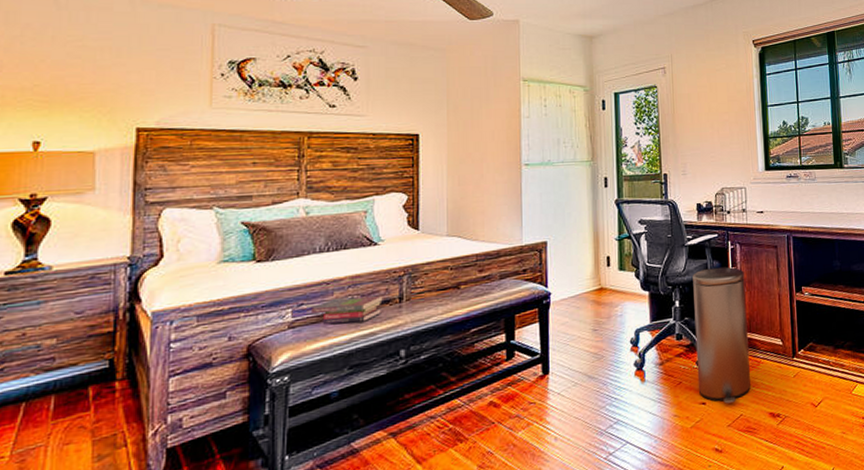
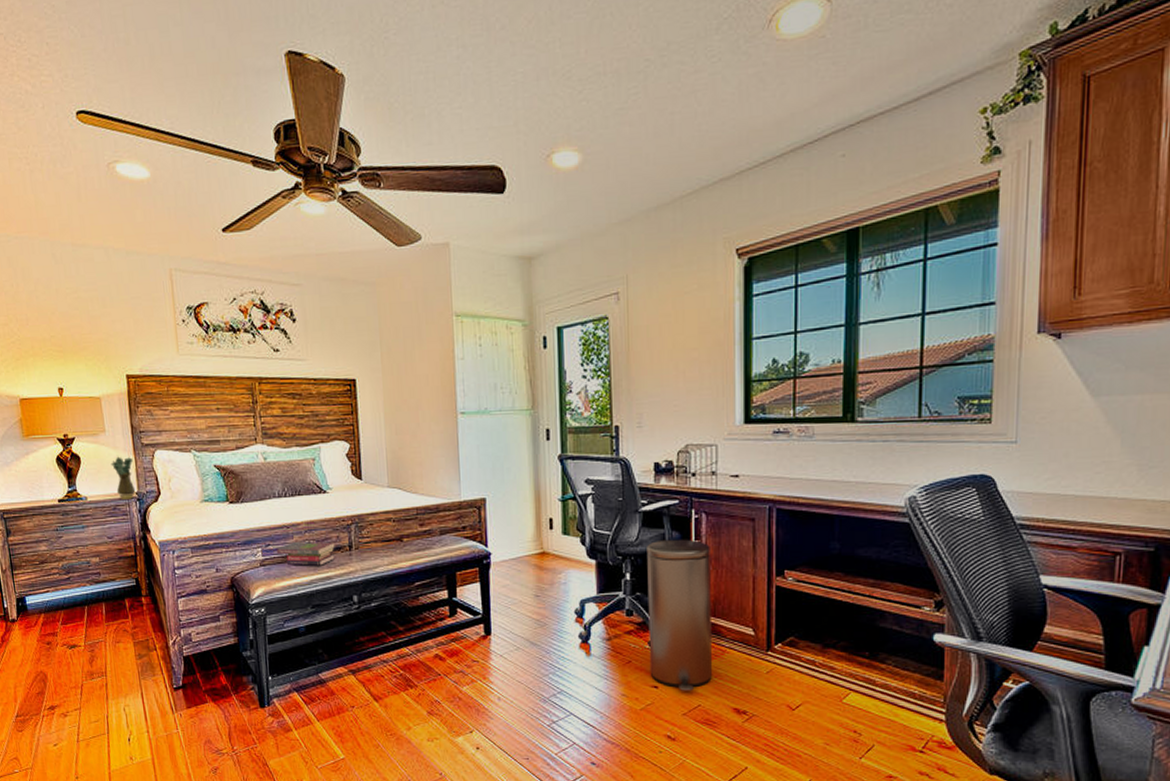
vase: none [96,217,129,266] -> present [111,456,136,499]

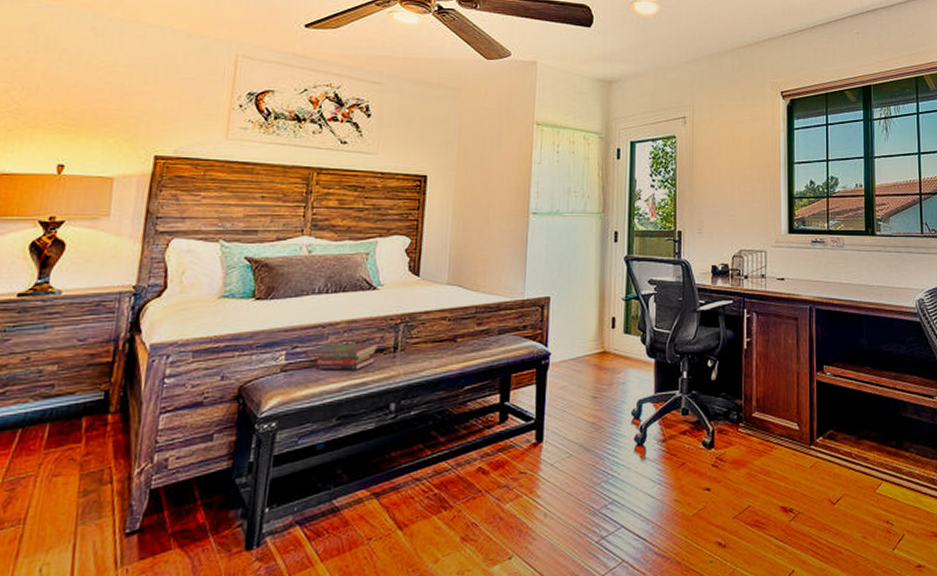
vase: present [111,456,136,499] -> none [106,244,138,294]
pedal bin: present [647,539,712,691] -> none [703,337,761,492]

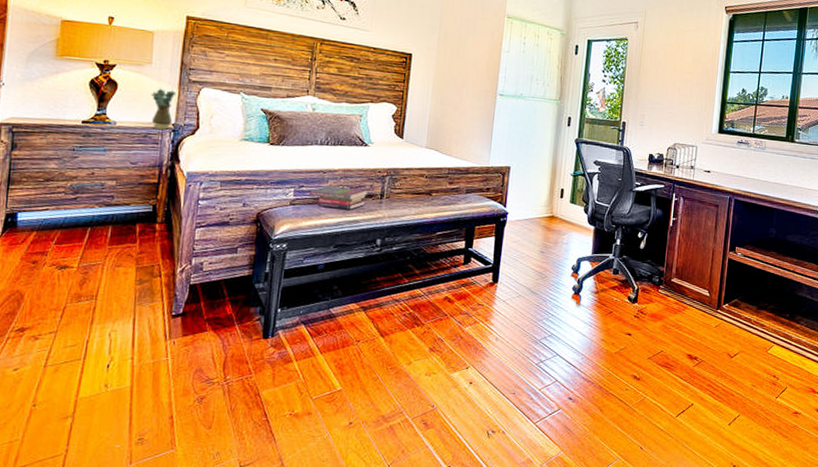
vase: none [106,244,138,294] -> present [150,88,175,130]

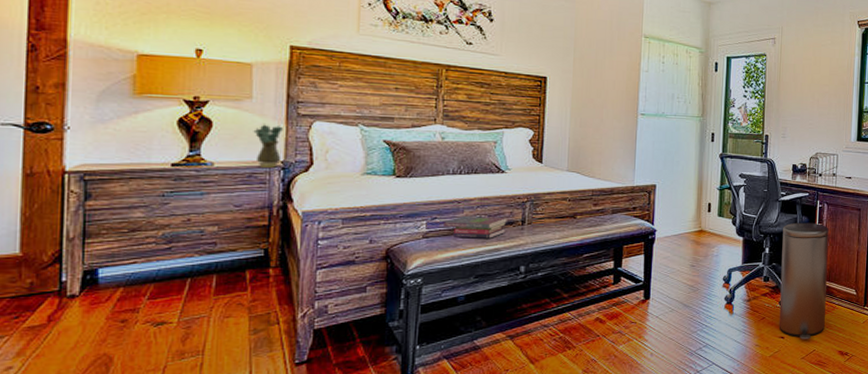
pedal bin: none [626,214,684,339] -> present [779,222,829,340]

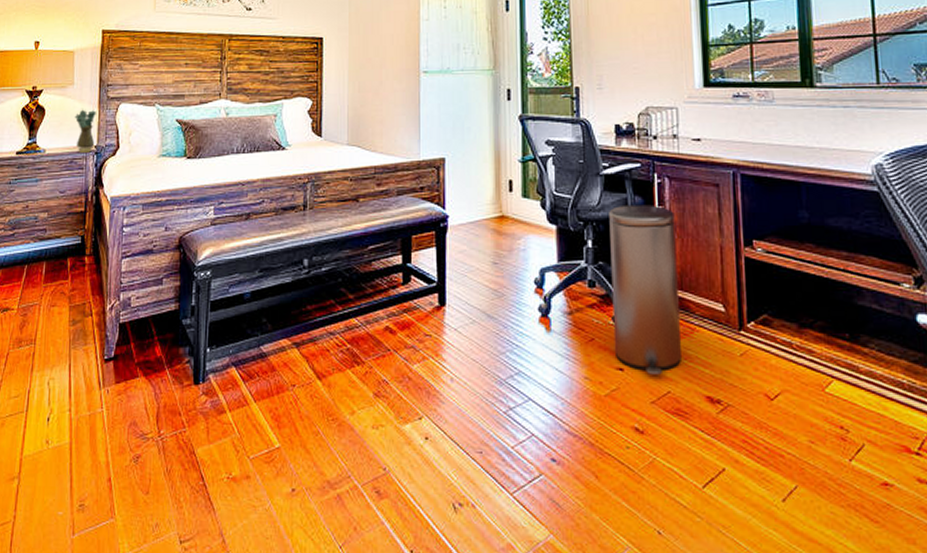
books: present [444,216,507,240] -> none [230,200,289,227]

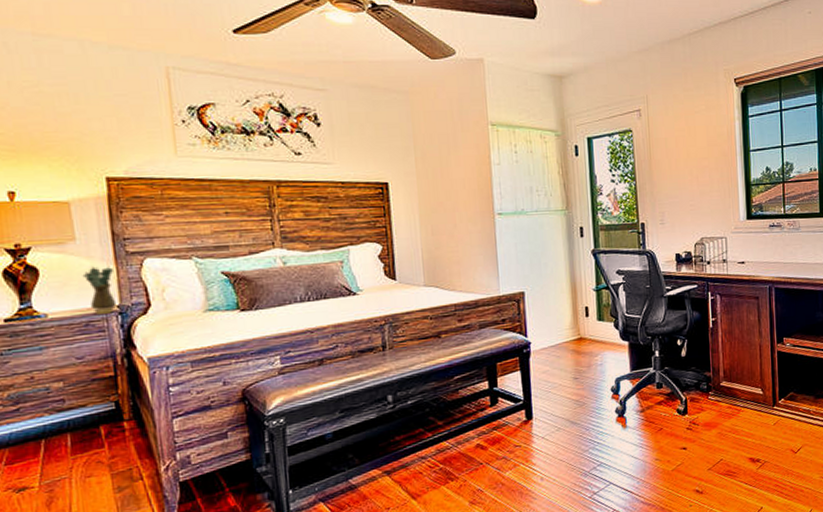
pedal bin: present [609,204,681,375] -> none [672,317,731,449]

